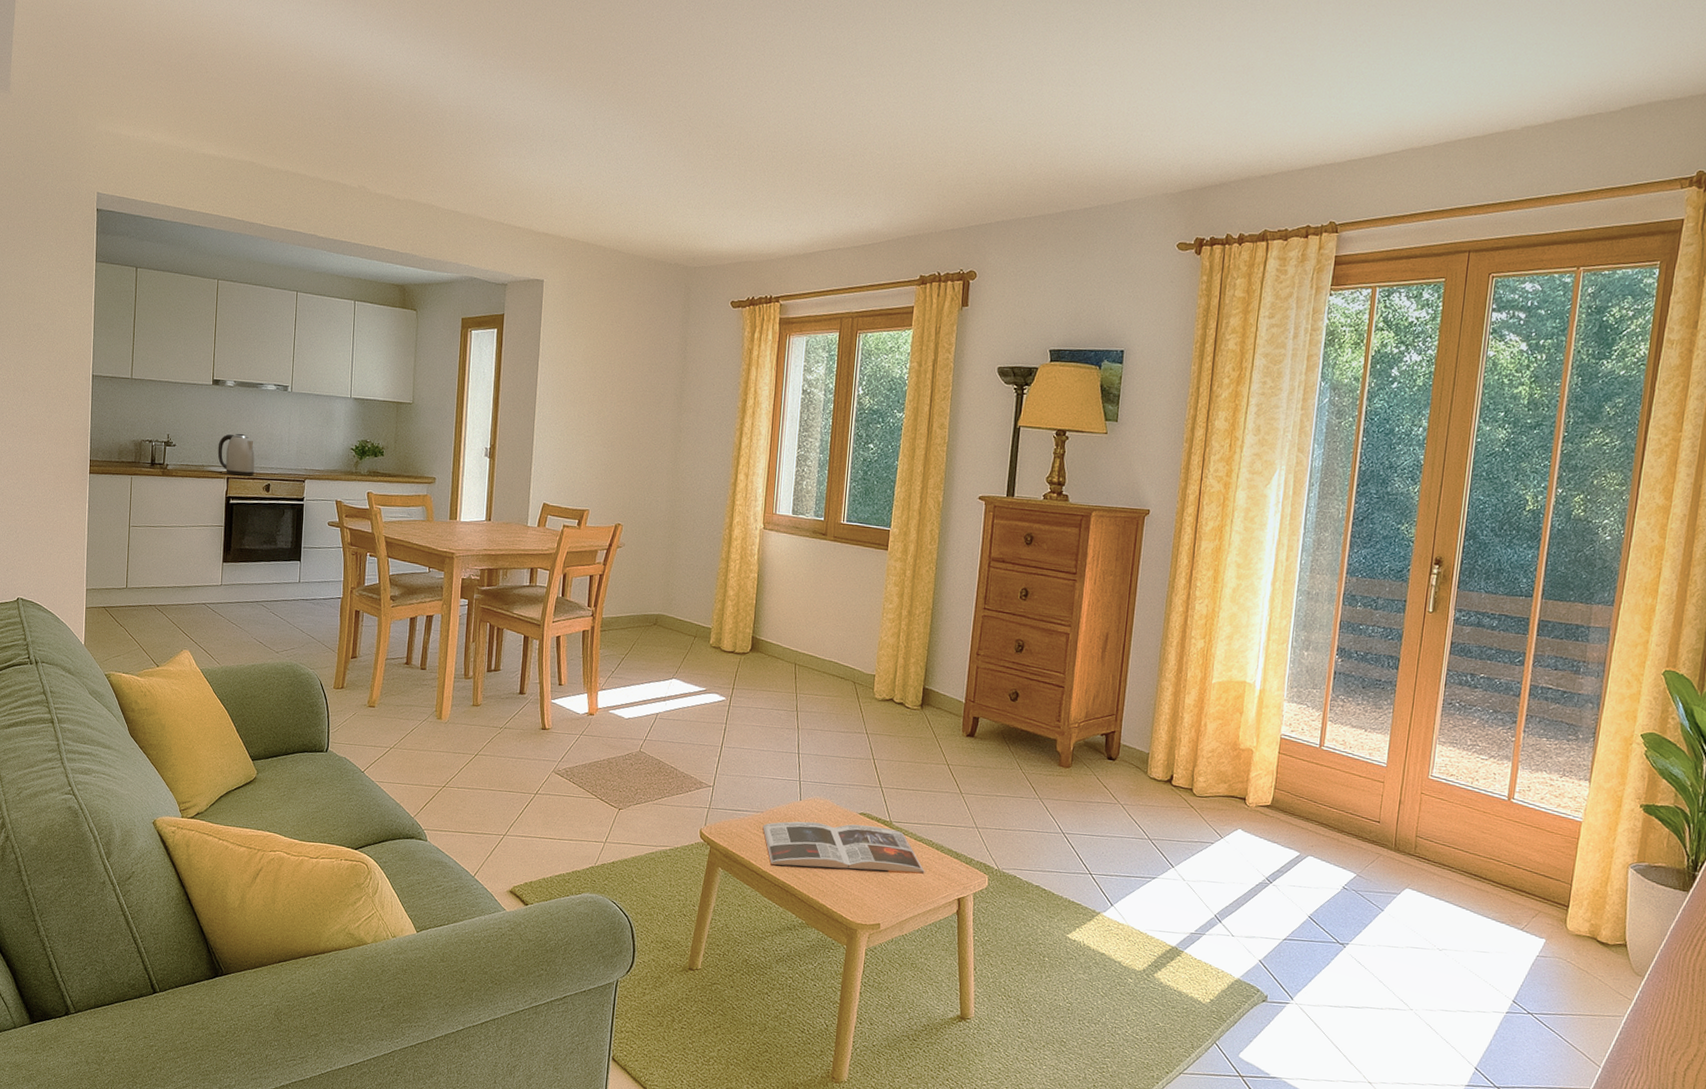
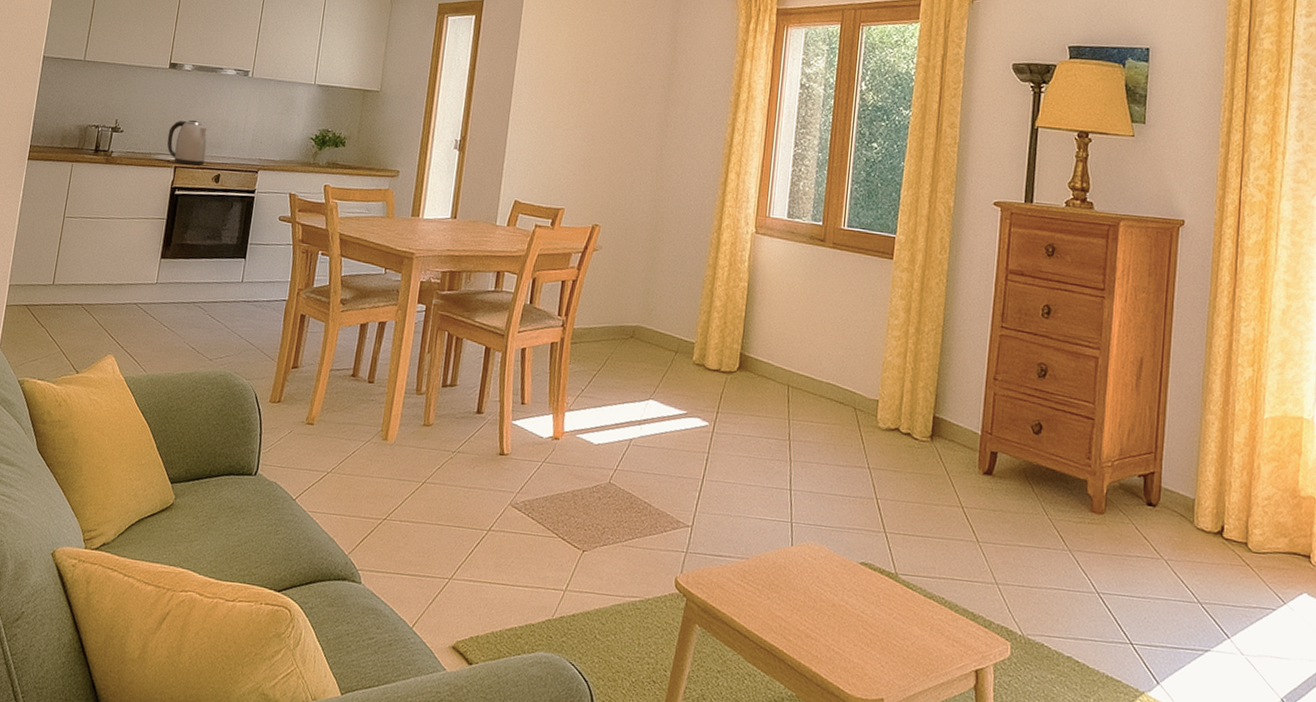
magazine: present [762,821,925,873] -> none [747,570,936,637]

